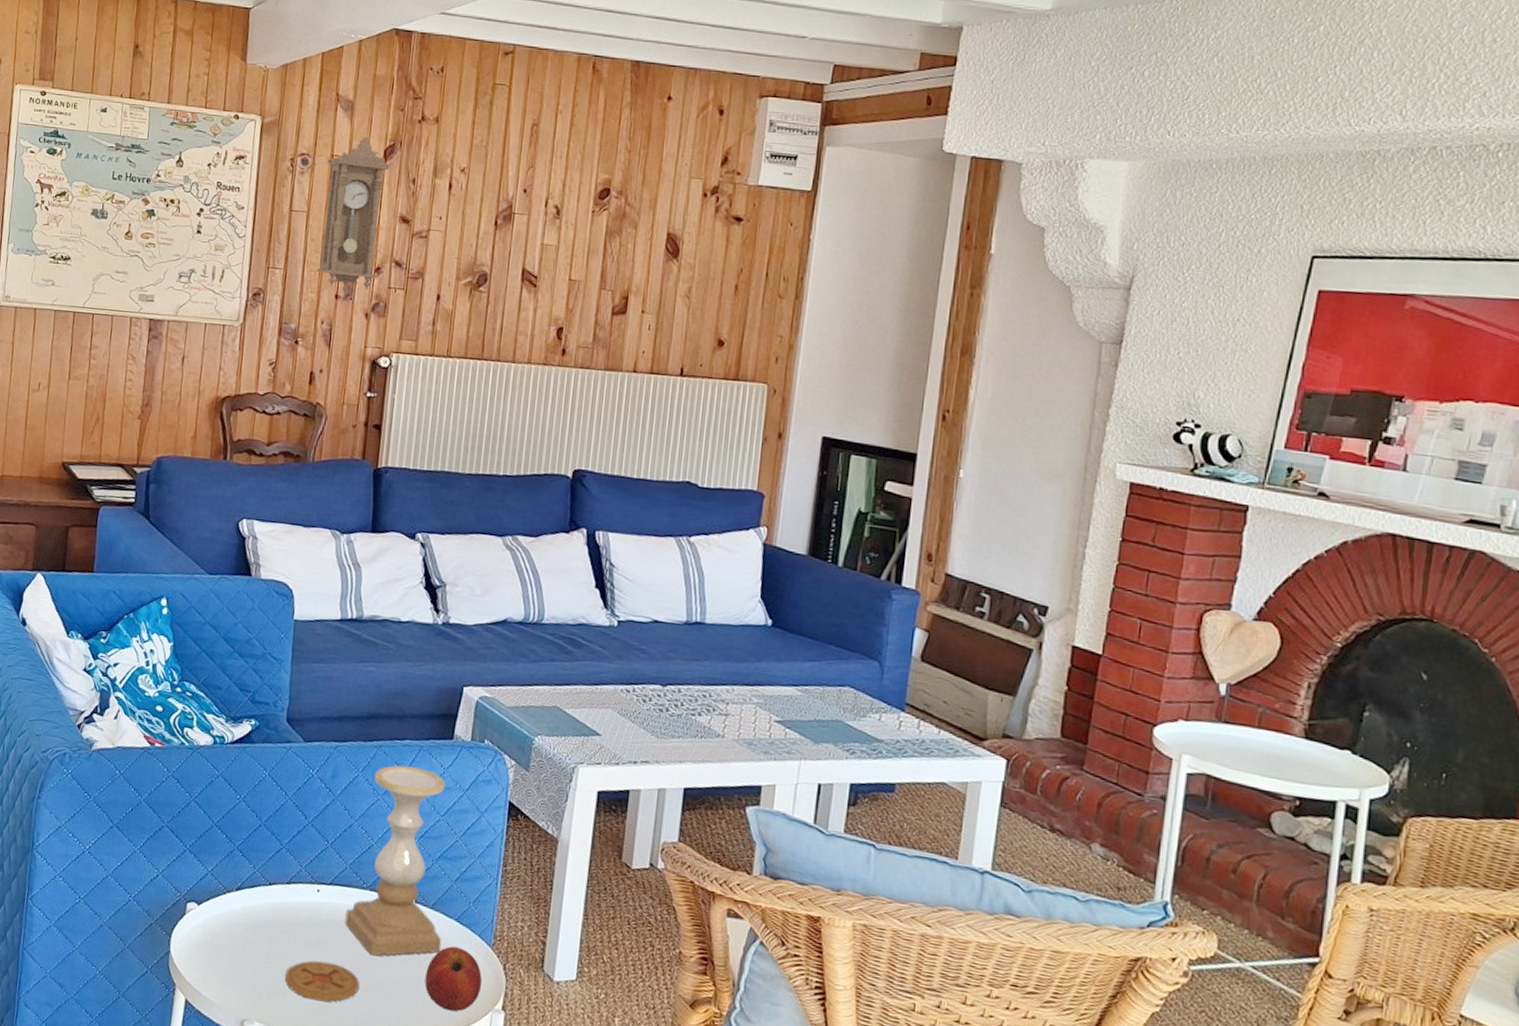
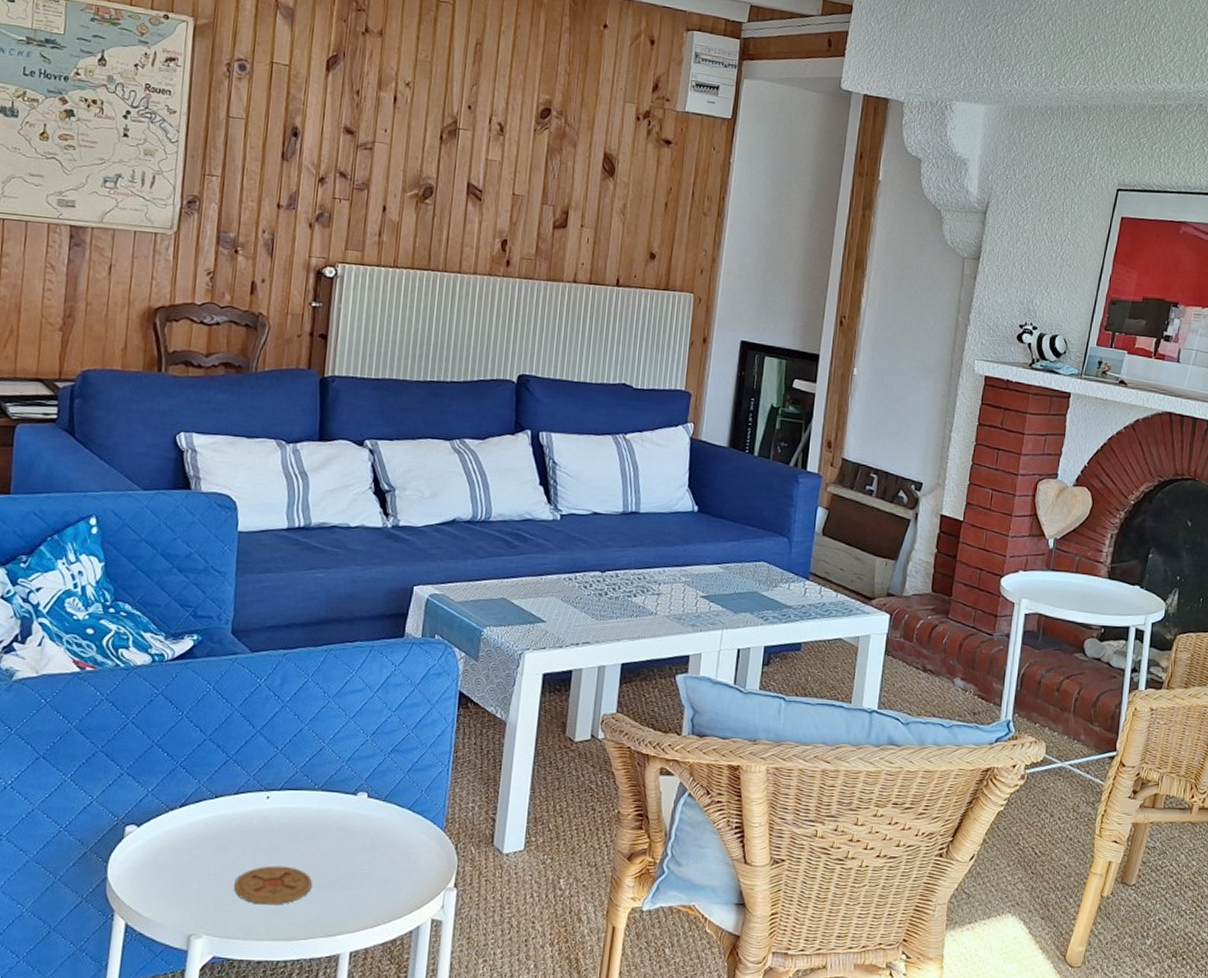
pendulum clock: present [316,137,391,294] -> none [256,45,335,203]
candle holder: present [345,765,446,956] -> none [296,666,397,854]
apple: present [424,946,482,1012] -> none [378,834,435,896]

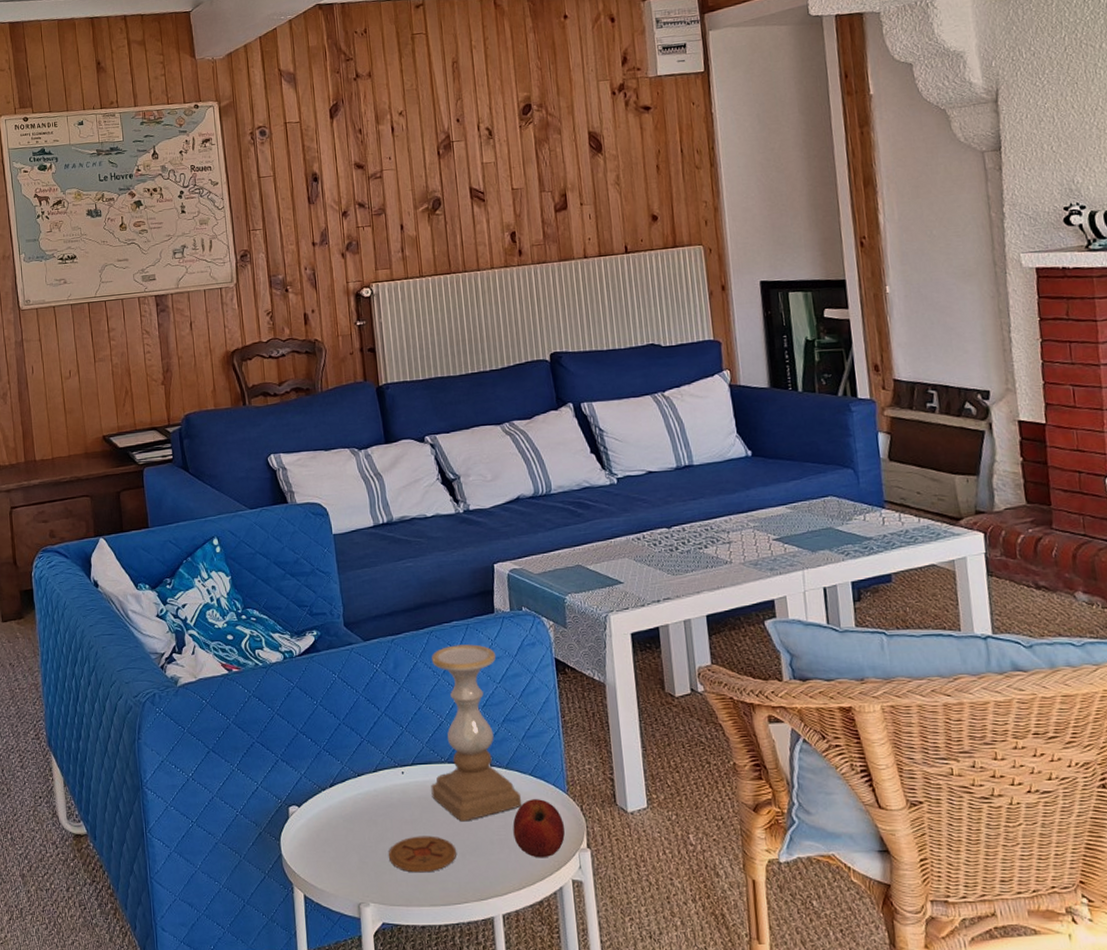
candle holder: none [296,666,397,854] -> present [431,644,522,822]
apple: none [378,834,435,896] -> present [512,799,565,858]

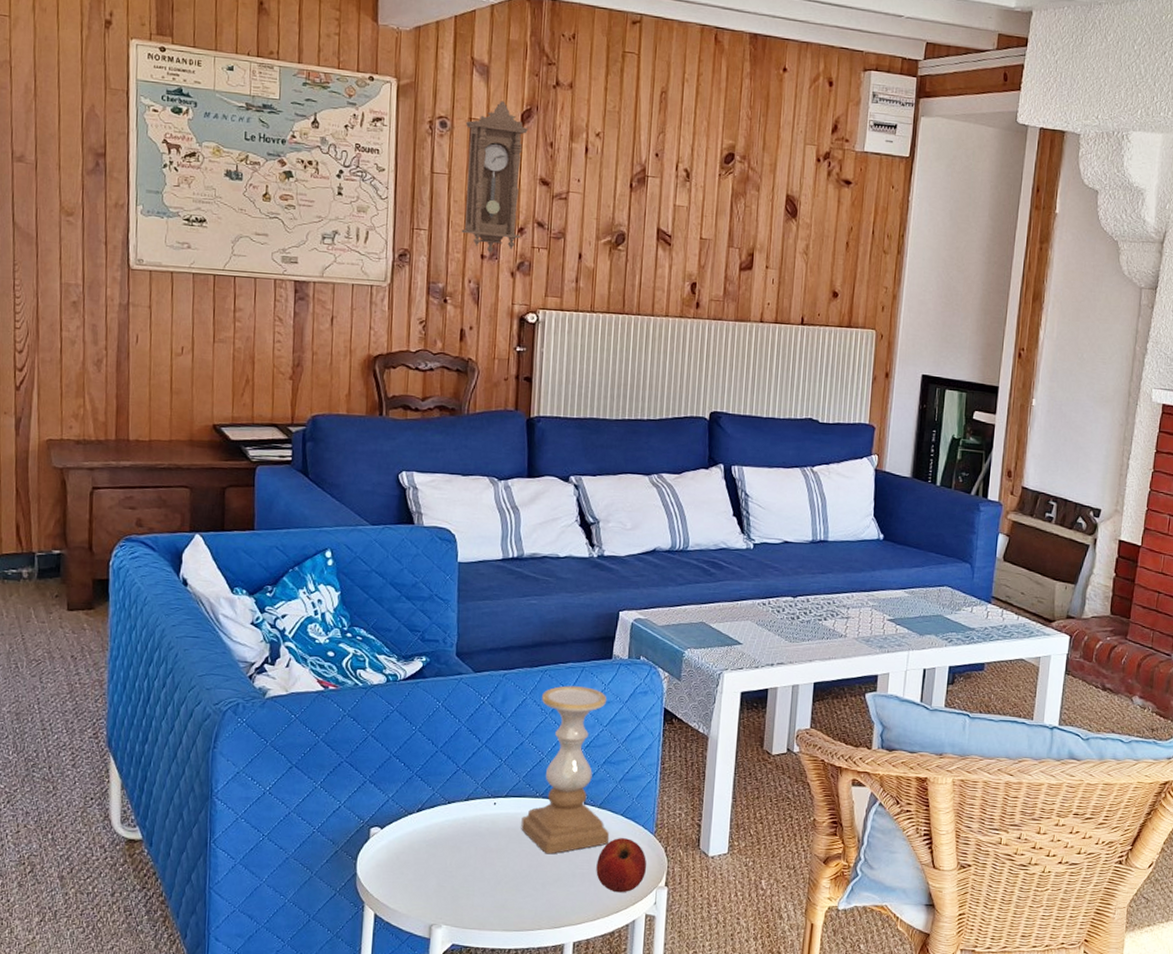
pendulum clock: none [281,101,345,240] -> present [461,101,529,254]
coaster: present [388,836,456,873] -> none [467,864,537,900]

